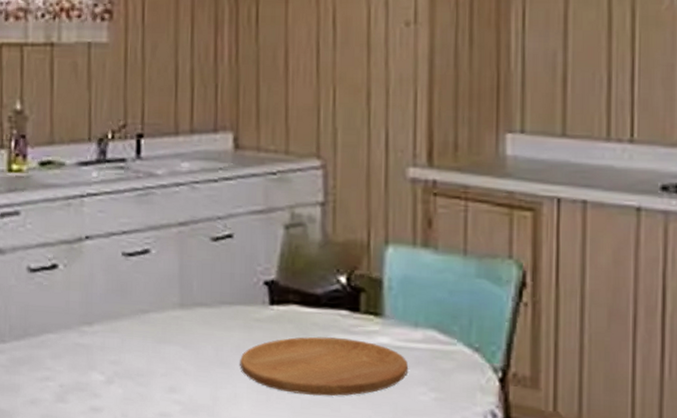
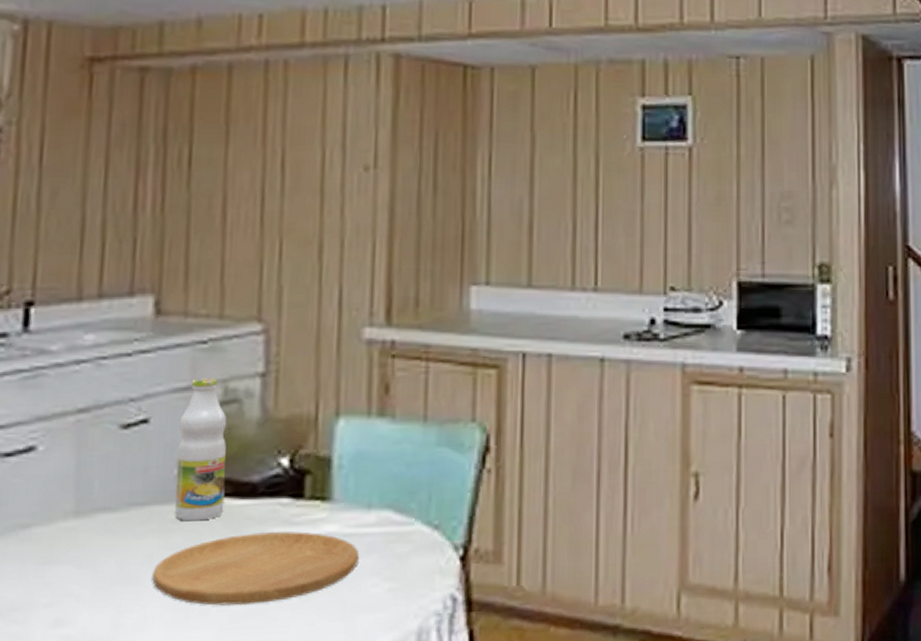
bottle: none [255,203,295,322] -> present [175,378,226,521]

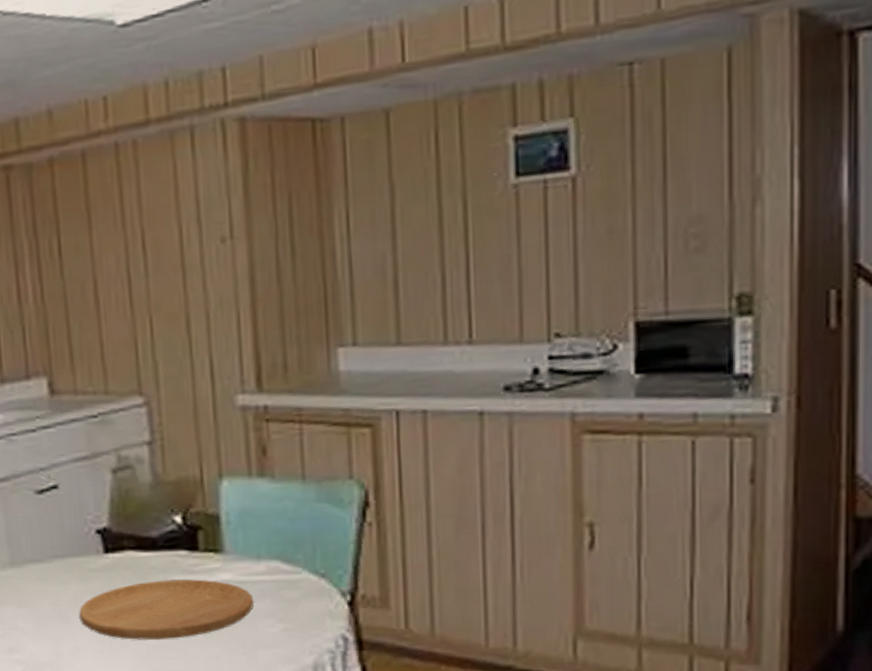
bottle: present [175,378,226,521] -> none [83,448,131,571]

